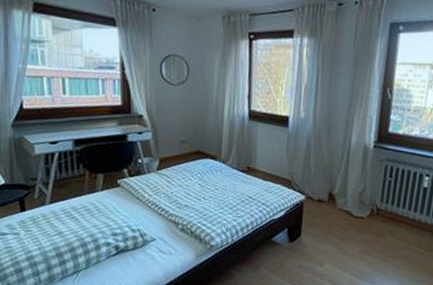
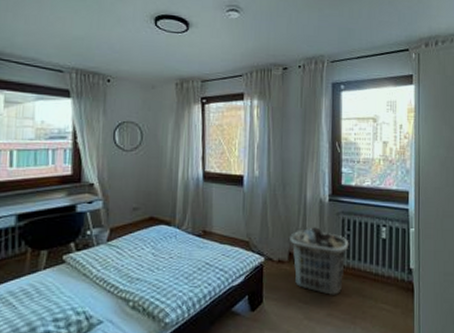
clothes hamper: none [331,171,390,235] -> present [290,227,349,295]

